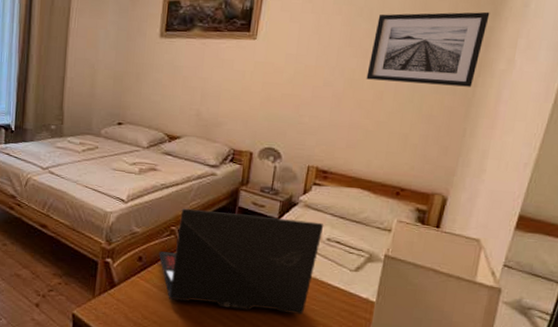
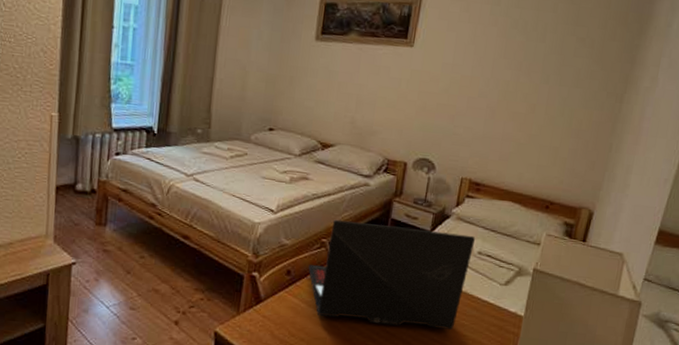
wall art: present [366,11,490,87] -> none [519,27,636,103]

